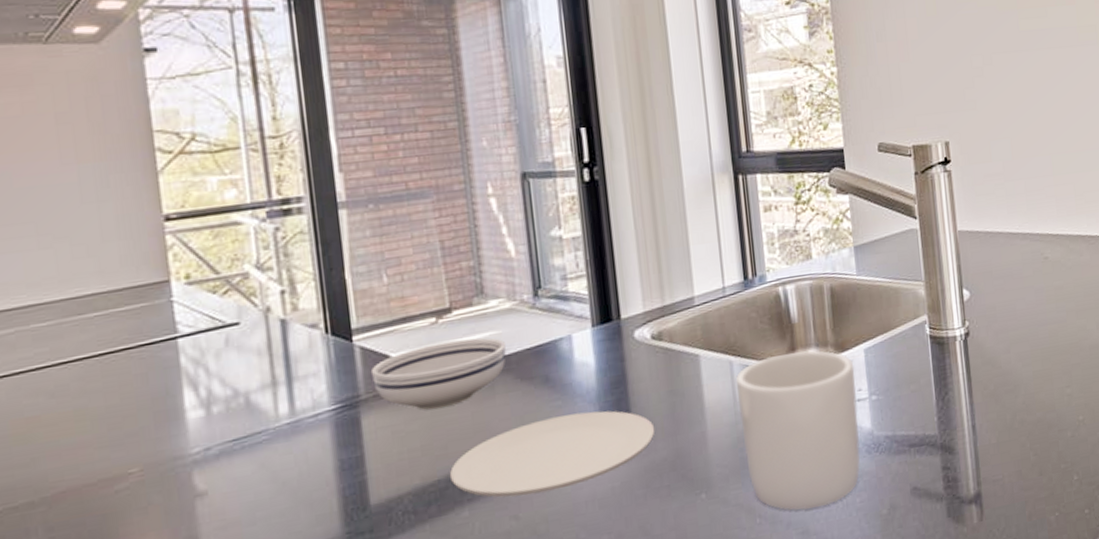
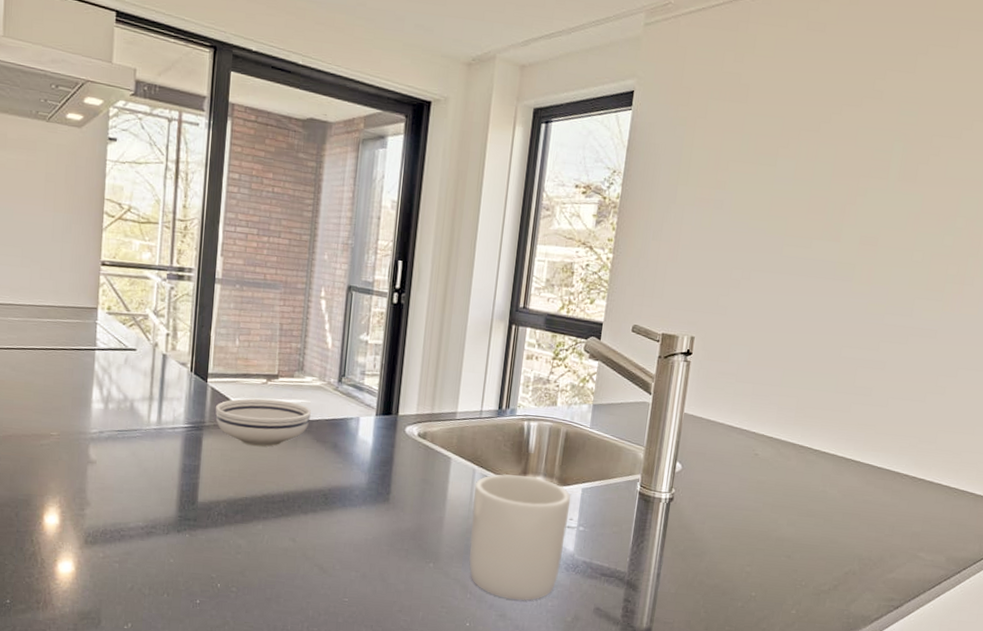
plate: present [449,410,655,498] -> none [254,474,406,529]

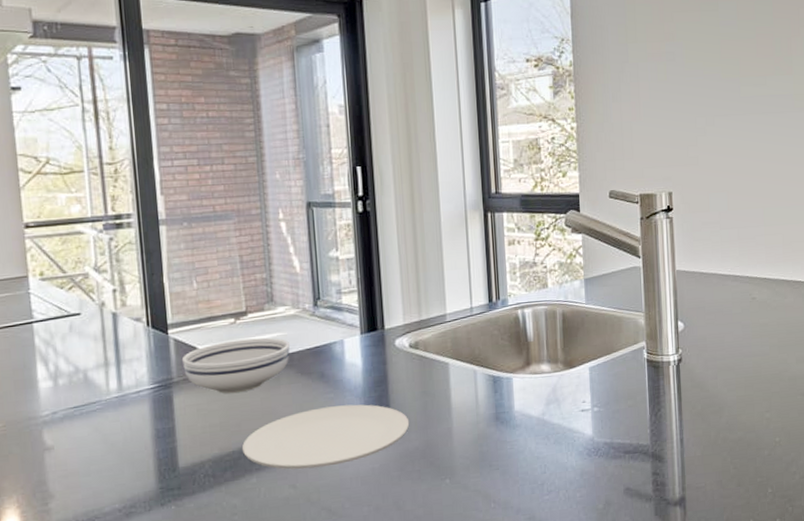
plate: none [254,474,406,529] -> present [241,404,410,470]
mug: present [469,473,571,601] -> none [478,366,583,499]

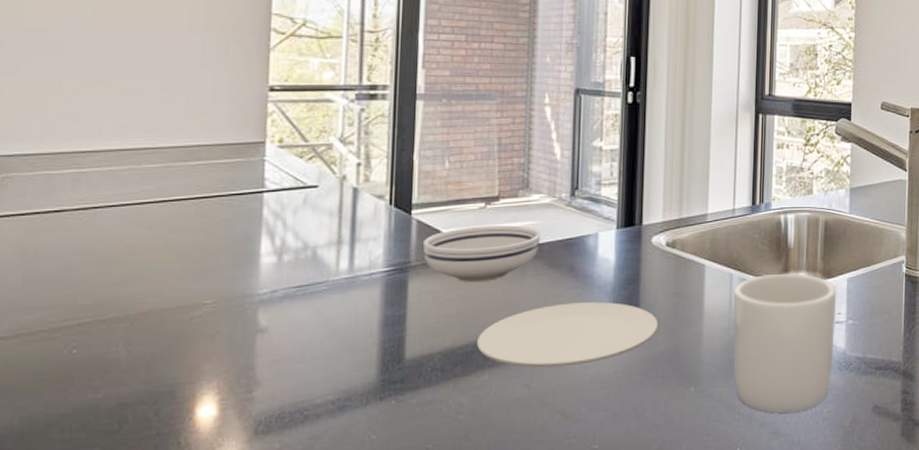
mug: none [478,366,583,499] -> present [732,273,837,413]

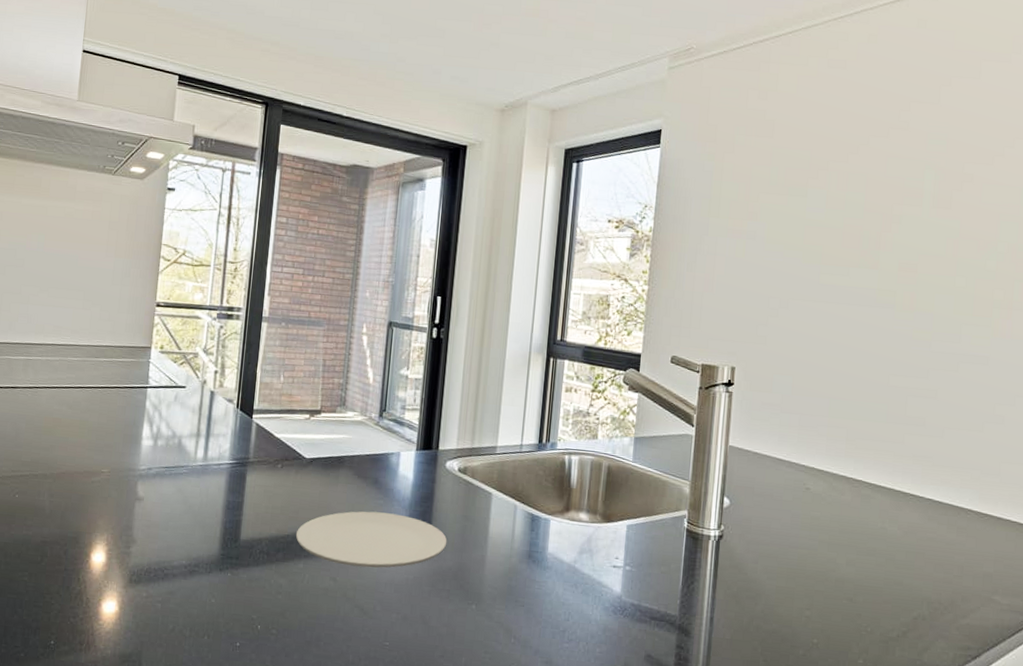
bowl: present [422,225,540,283] -> none [259,434,352,483]
mug: present [732,273,837,413] -> none [512,509,616,646]

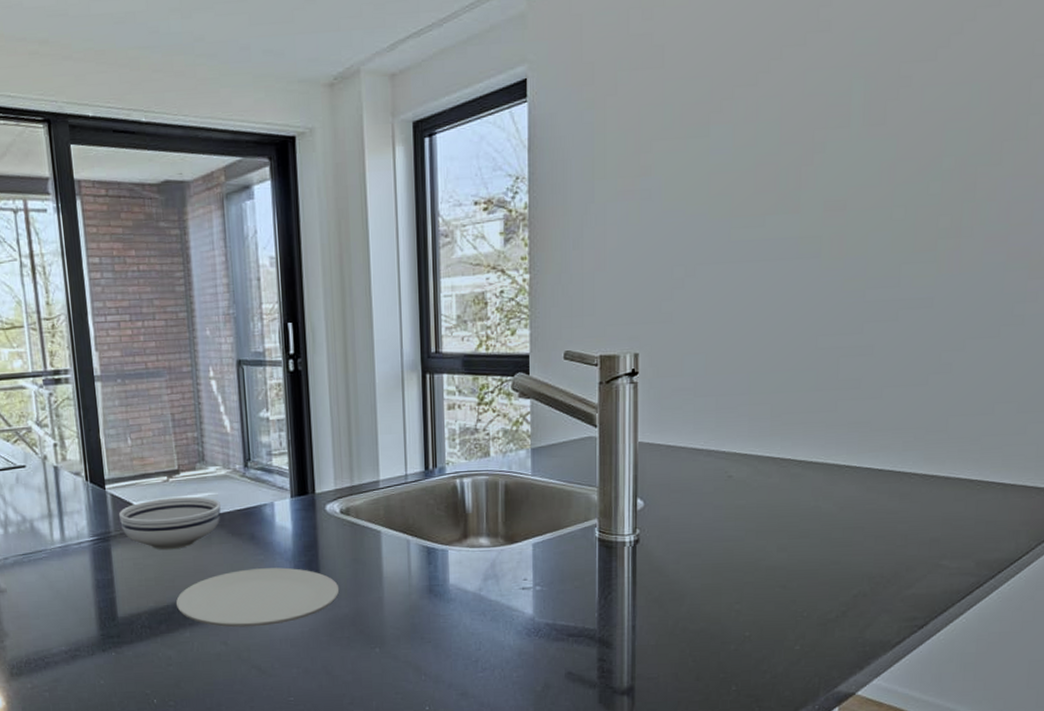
bowl: none [259,434,352,483] -> present [118,496,221,550]

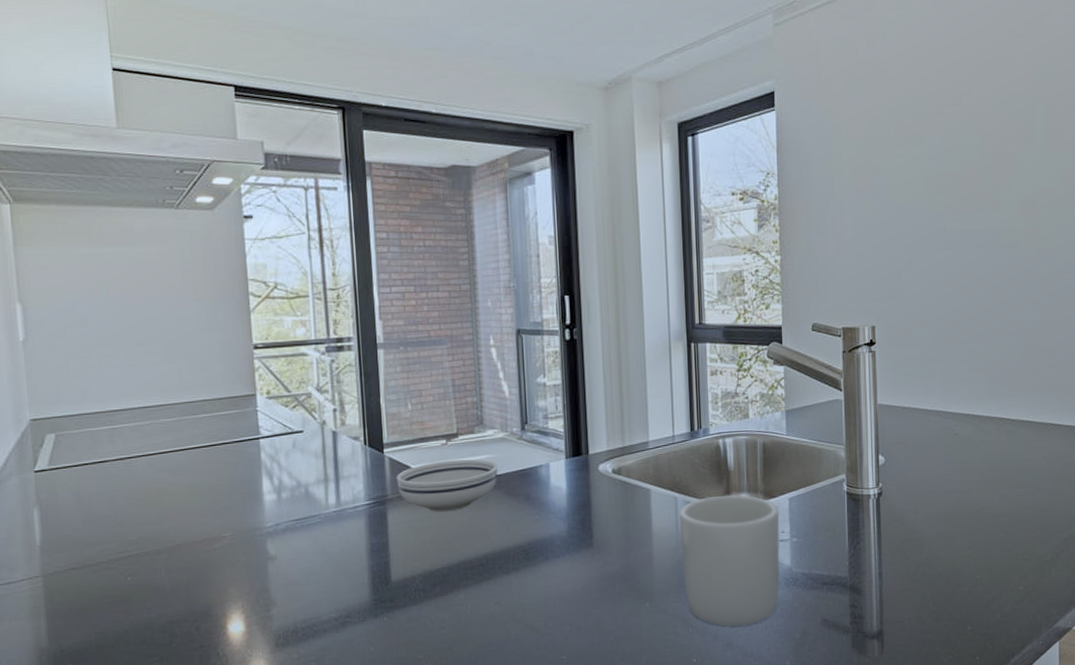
plate: present [175,567,340,628] -> none [450,526,611,588]
mug: none [411,538,522,675] -> present [679,495,781,626]

